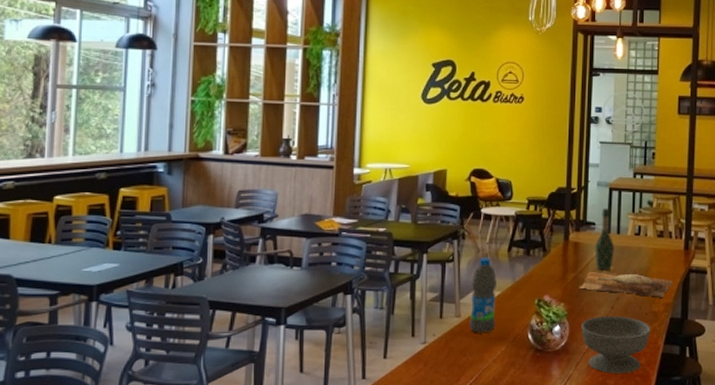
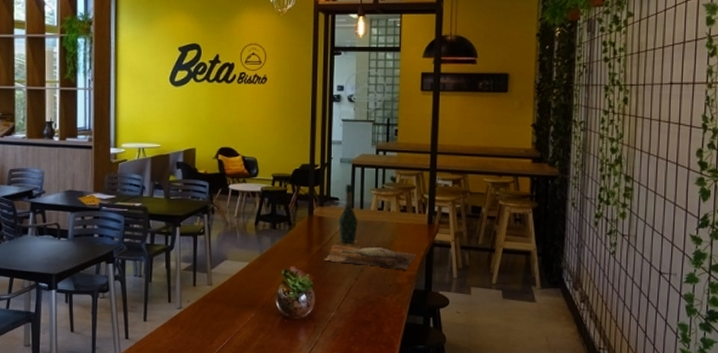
water bottle: present [469,256,497,333] -> none [220,230,245,300]
bowl: present [581,316,651,374] -> none [326,286,395,341]

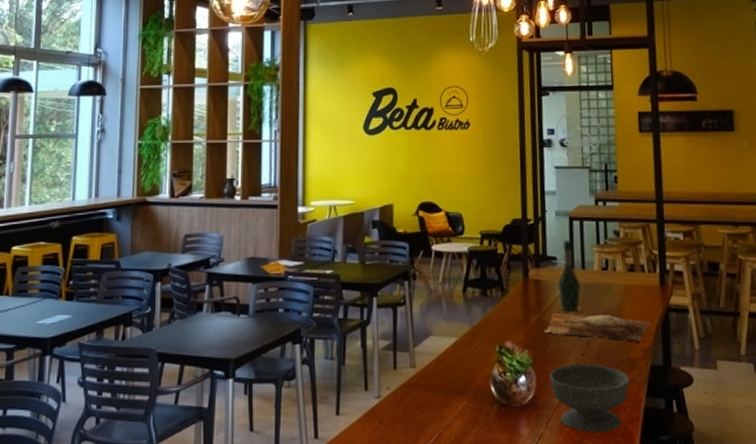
bowl: none [326,286,395,341] -> present [549,363,630,432]

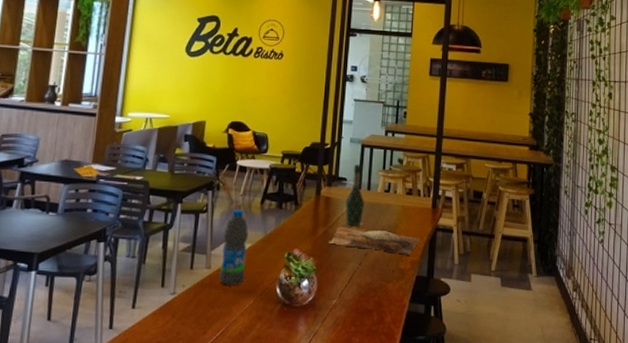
water bottle: none [425,298,455,385] -> present [218,208,249,285]
bowl: present [549,363,630,432] -> none [329,272,398,331]

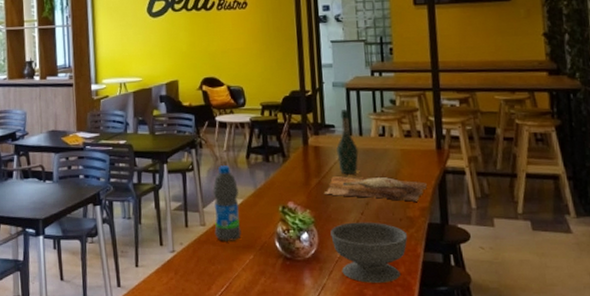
bowl: none [329,272,398,331] -> present [330,222,408,283]

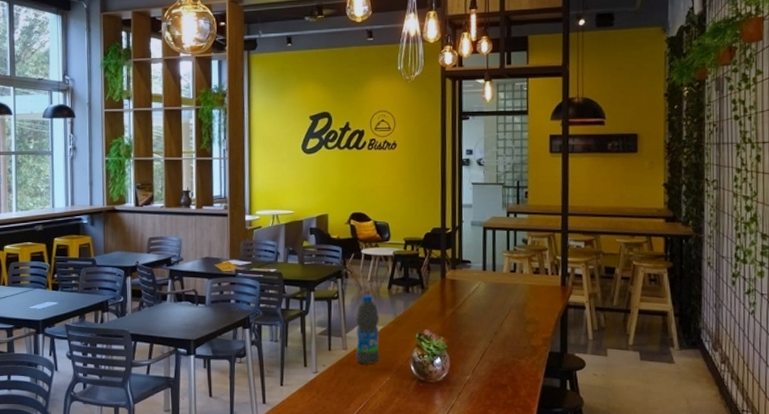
cutting board: present [324,175,427,202] -> none [458,307,550,332]
bowl: present [330,222,408,283] -> none [461,349,531,404]
wine bottle: present [336,109,359,175] -> none [471,247,491,306]

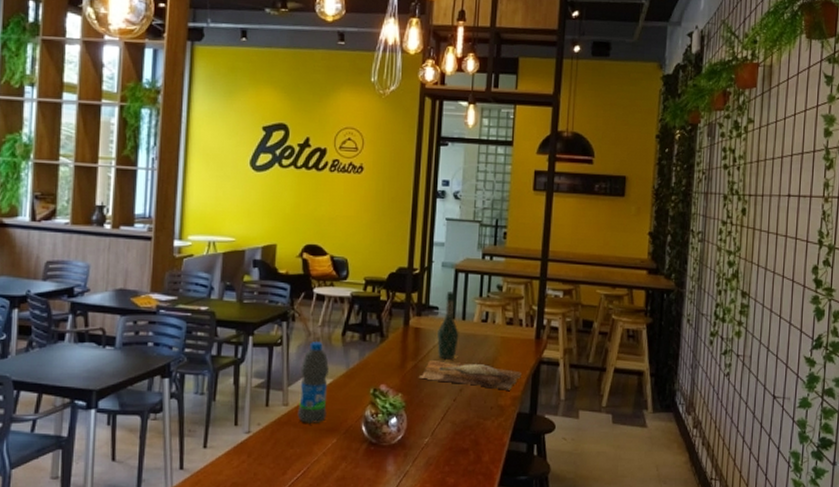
cutting board: none [458,307,550,332] -> present [419,359,521,390]
wine bottle: none [471,247,491,306] -> present [437,292,459,360]

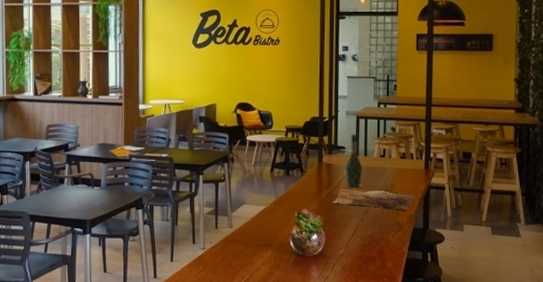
water bottle: present [297,340,329,423] -> none [240,177,262,241]

